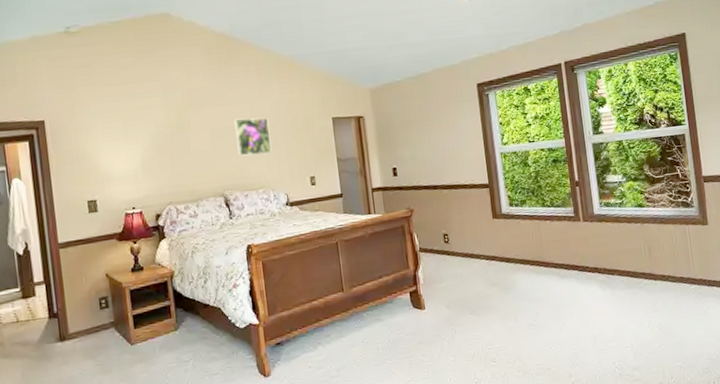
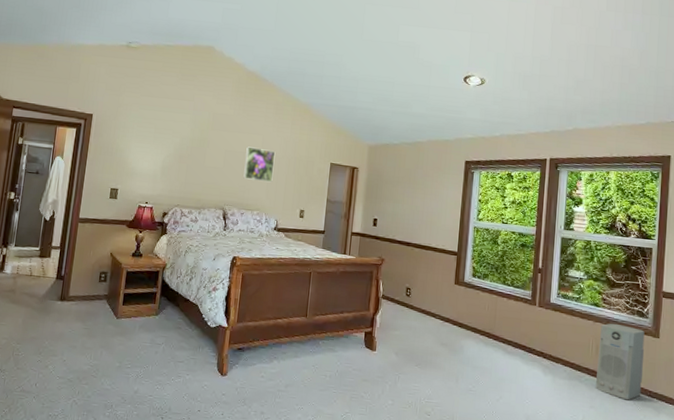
air purifier: none [649,220,701,296] -> present [595,323,645,400]

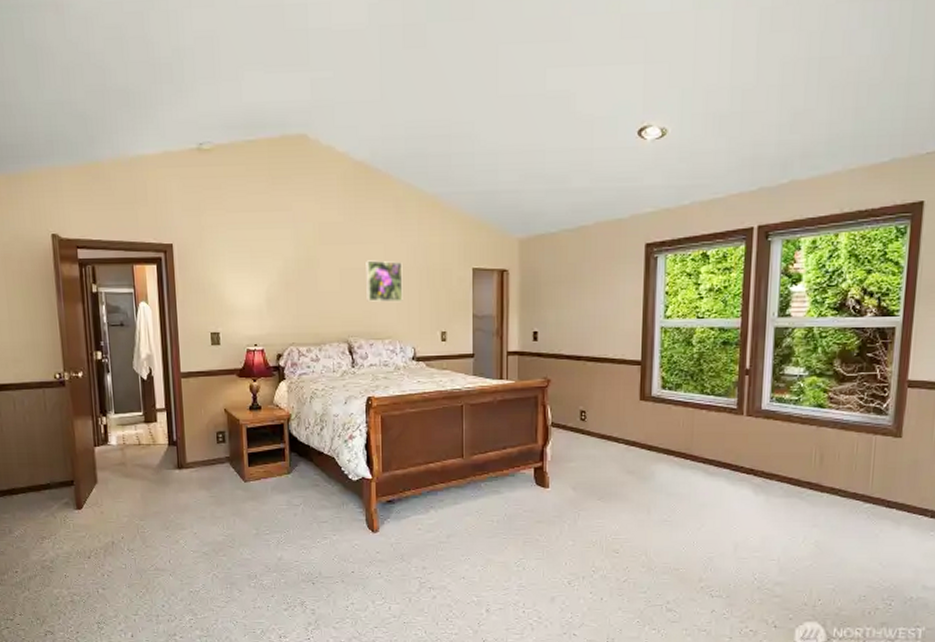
air purifier: present [595,323,645,400] -> none [818,425,883,514]

